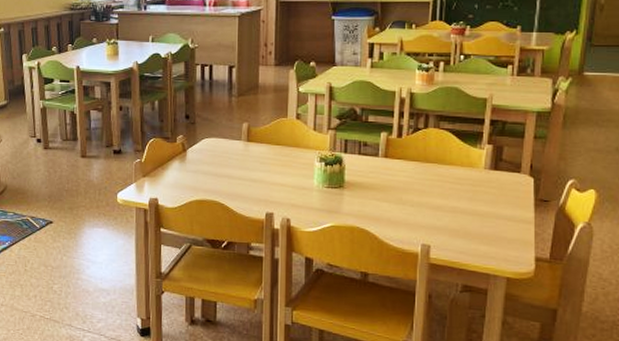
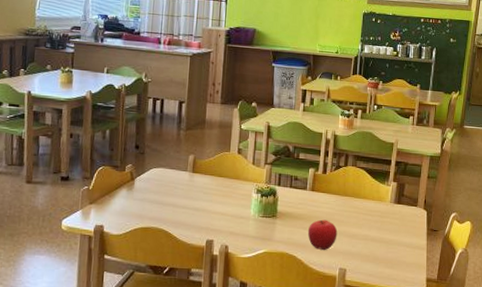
fruit: none [381,189,418,225] -> present [307,219,338,251]

